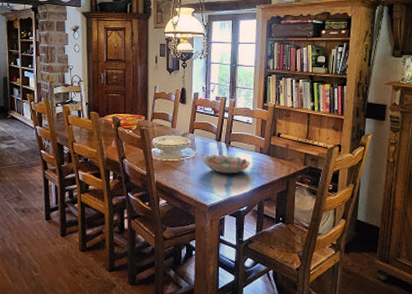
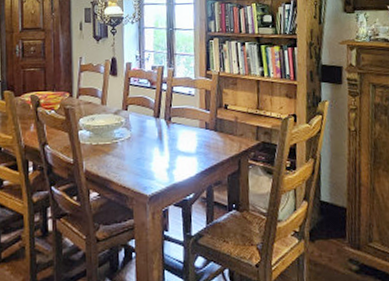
decorative bowl: present [202,154,251,174] -> none [138,132,196,156]

